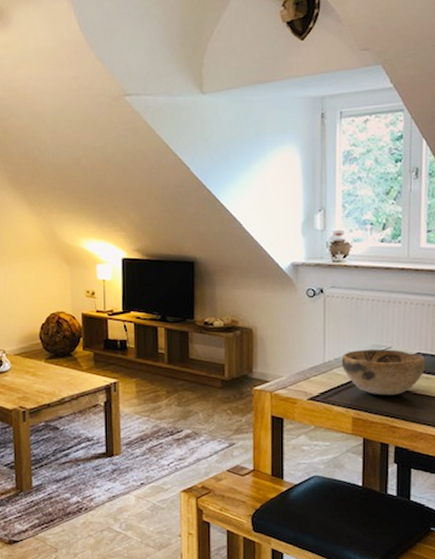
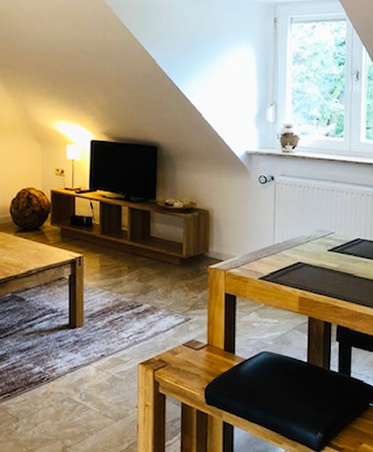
decorative bowl: present [341,349,426,395] -> none [289,233,365,277]

